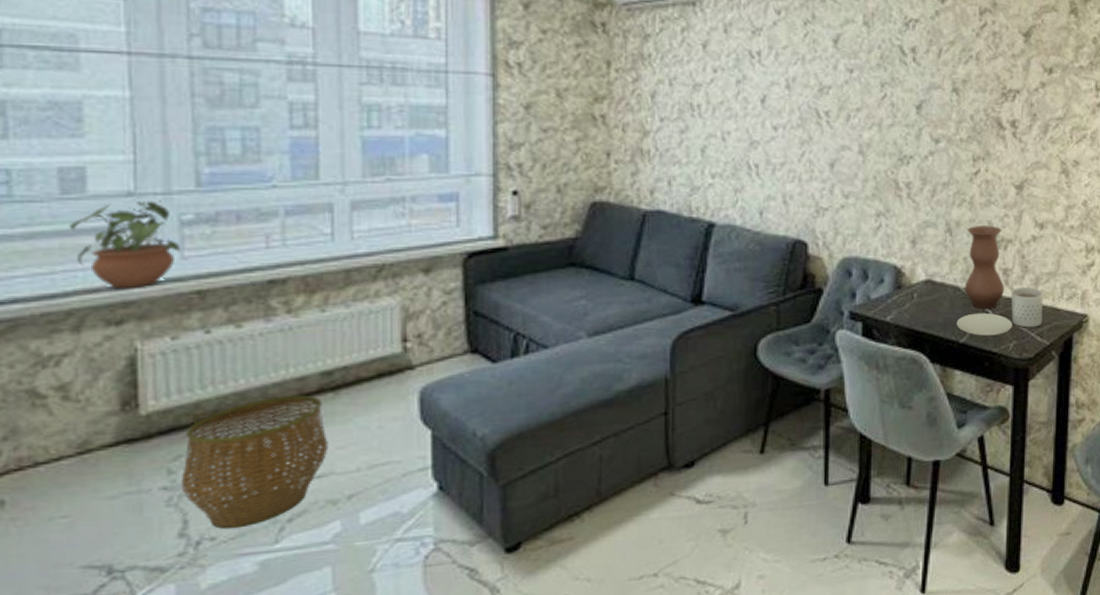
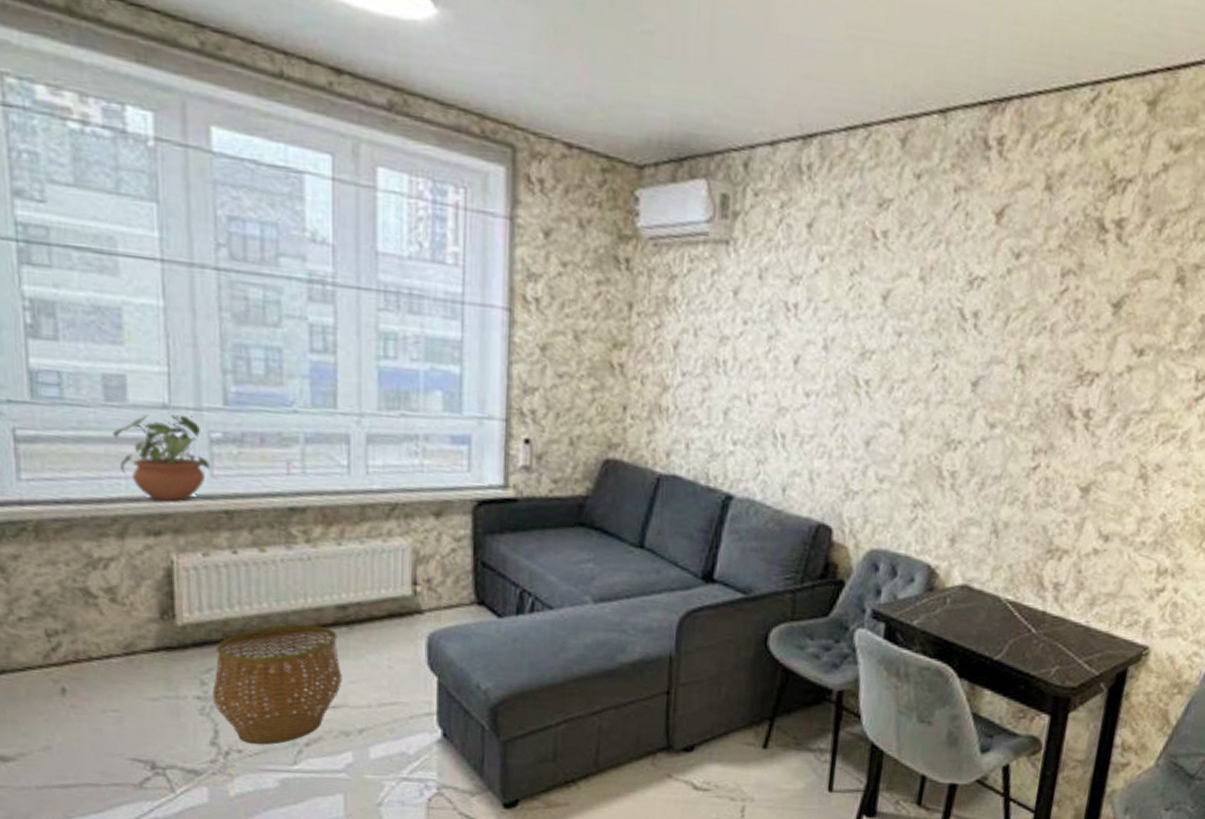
plate: present [956,312,1012,336] -> none [992,628,1058,657]
vase: present [964,226,1005,309] -> none [1005,529,1058,626]
mug: present [1011,286,1043,328] -> none [1056,605,1099,654]

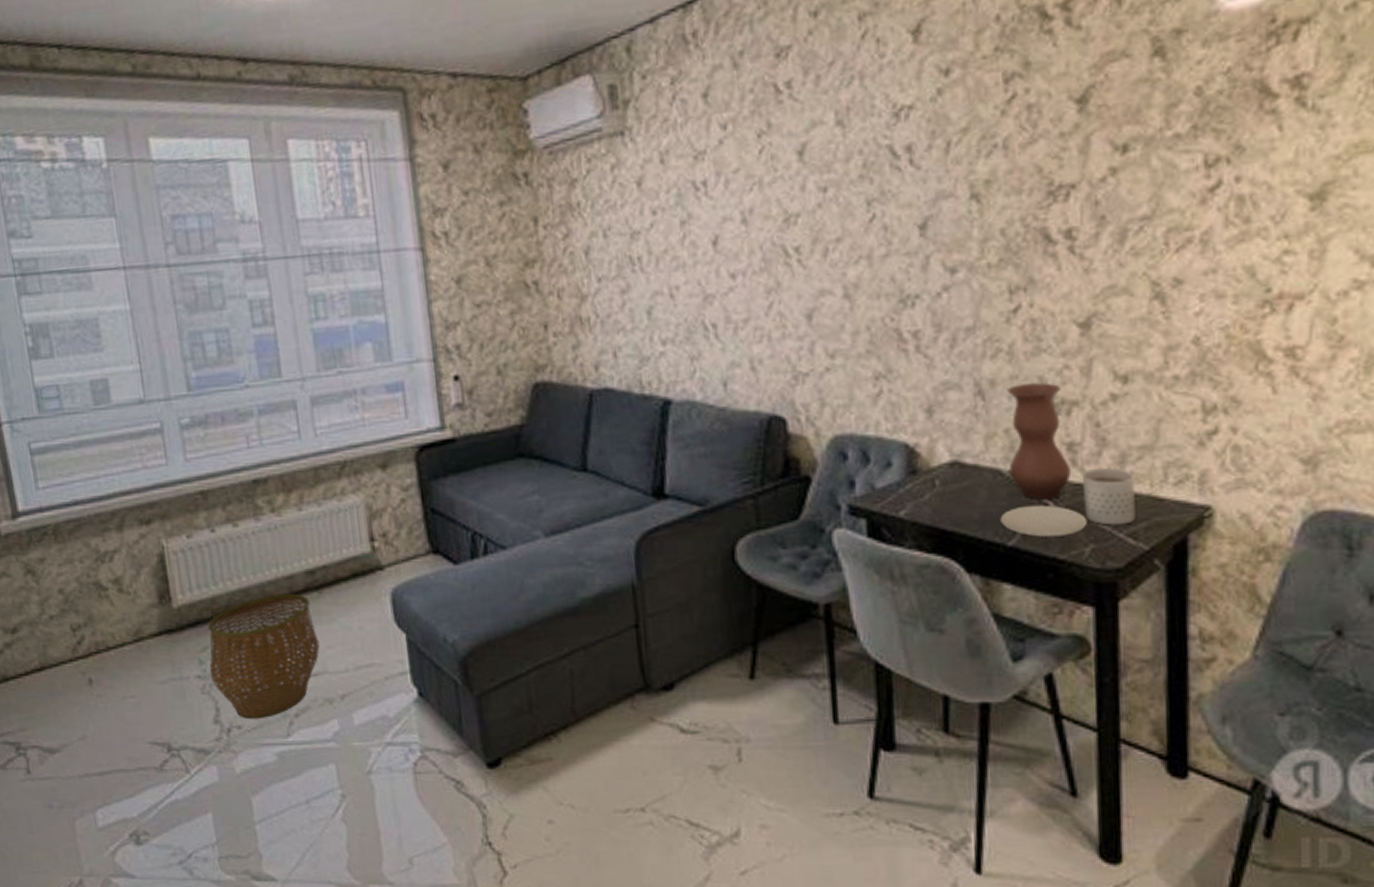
potted plant: present [112,412,211,501] -> none [103,406,184,490]
plate: none [992,628,1058,657] -> present [1000,504,1087,537]
vase: none [1005,529,1058,626] -> present [1007,383,1072,500]
mug: none [1056,605,1099,654] -> present [1081,467,1135,526]

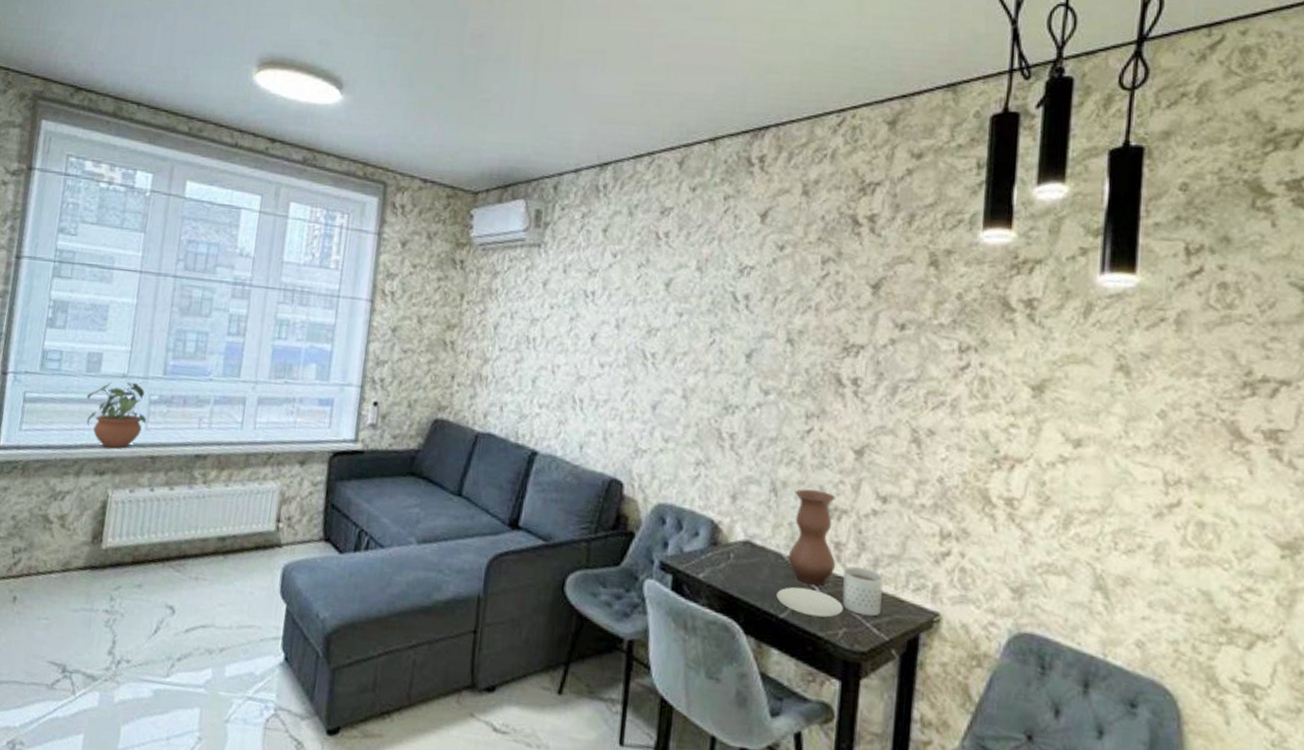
potted plant: none [103,406,184,490] -> present [86,380,147,448]
basket: present [207,593,320,718] -> none [116,551,215,657]

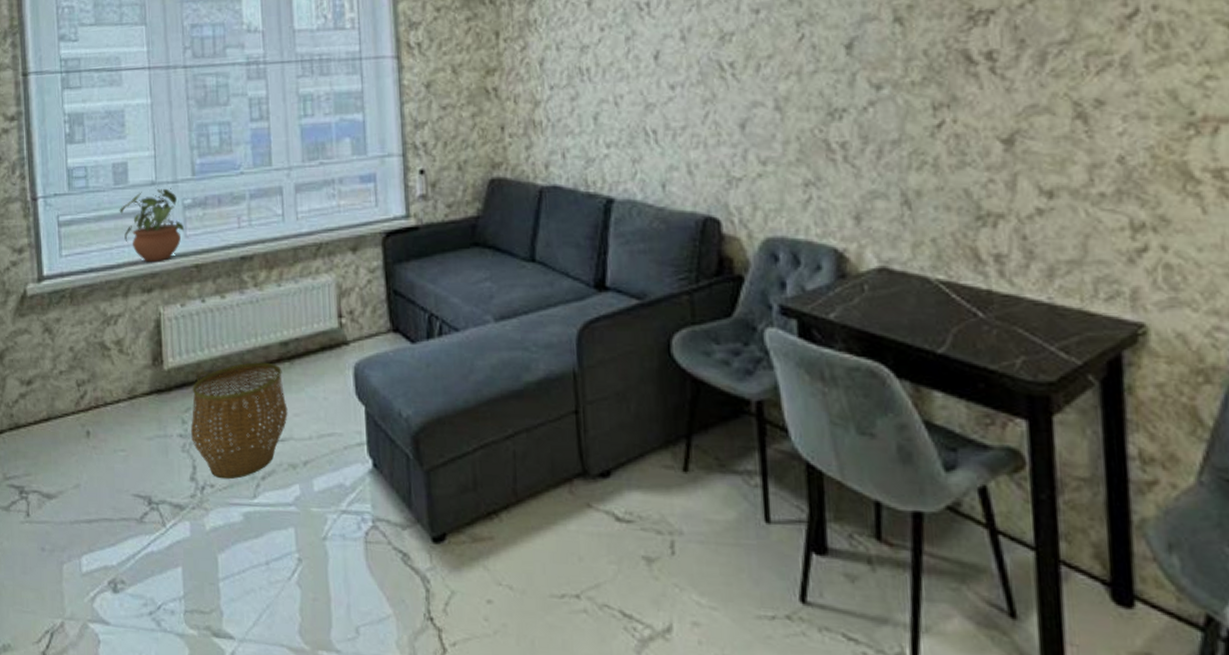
basket: none [116,551,215,657] -> present [190,362,288,479]
plate: present [776,587,843,618] -> none [929,314,1017,346]
vase: present [788,489,836,585] -> none [933,195,1000,309]
mug: present [842,566,883,617] -> none [1009,280,1067,338]

